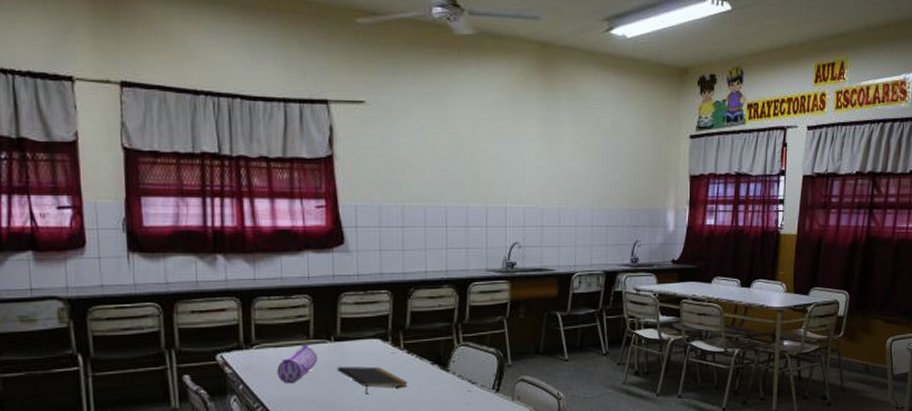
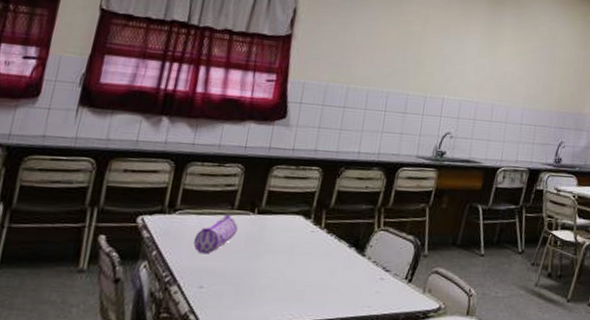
notepad: present [337,366,408,394] -> none [254,240,322,273]

